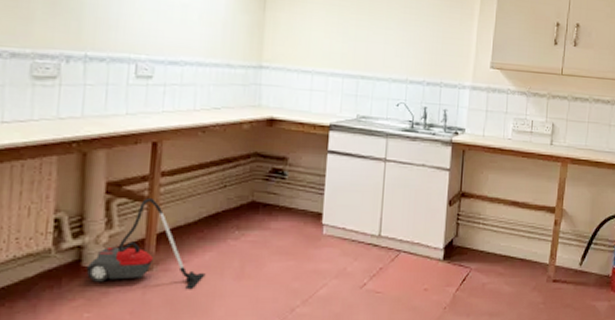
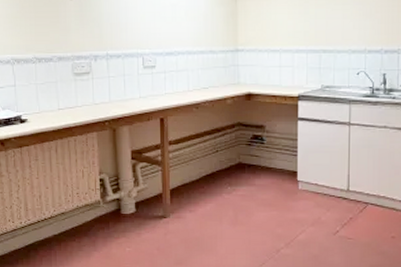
vacuum cleaner: present [86,197,206,290] -> none [124,161,208,233]

